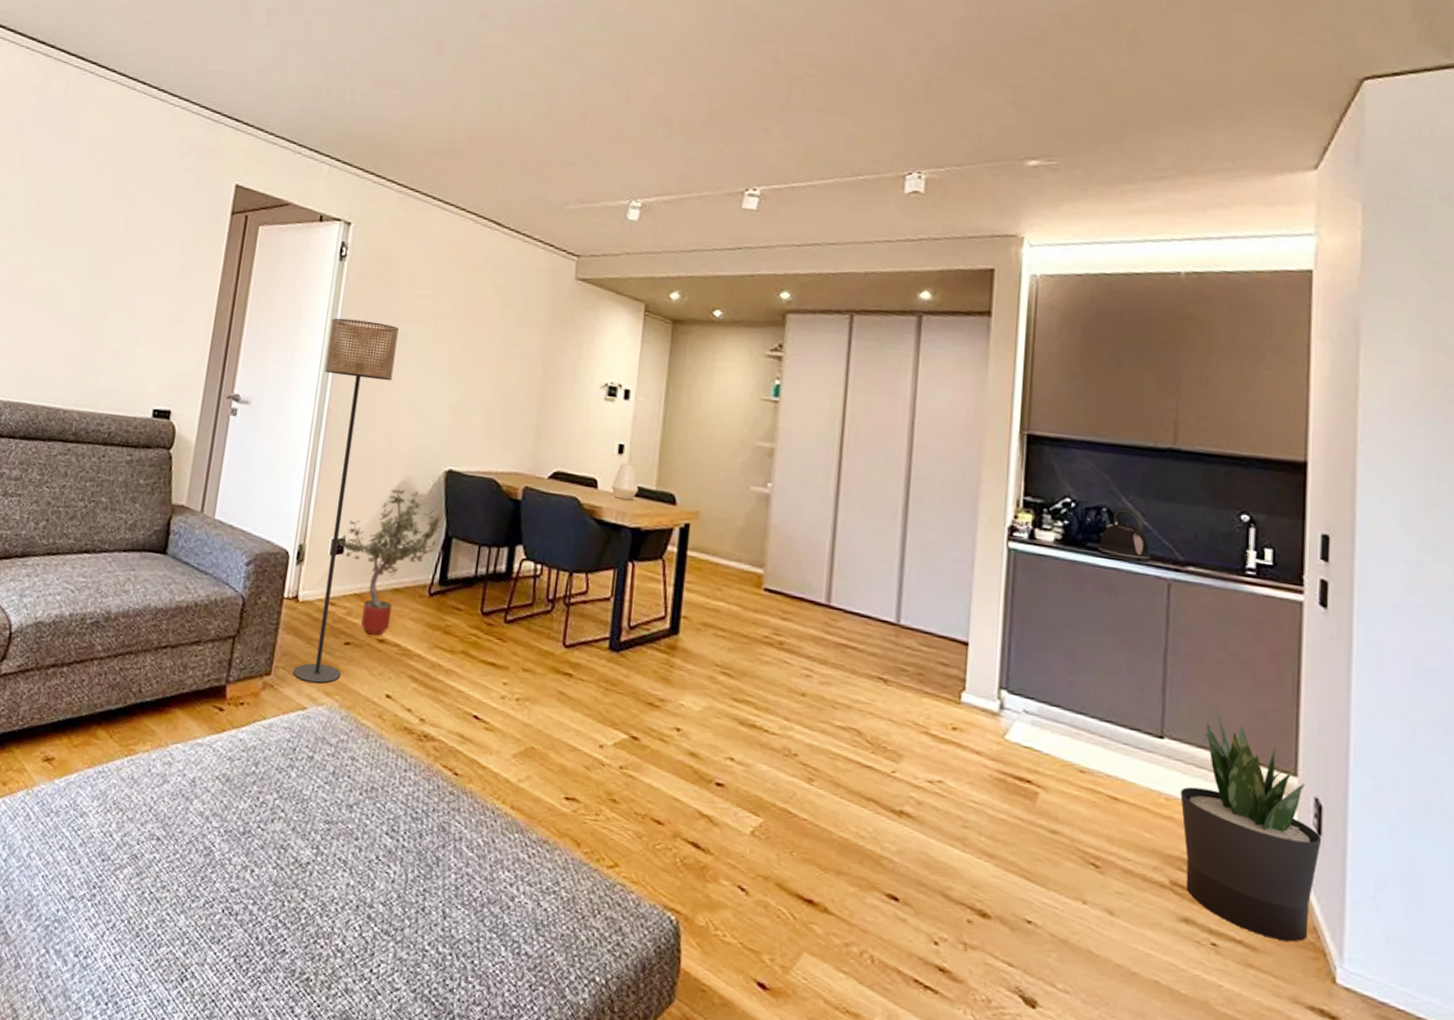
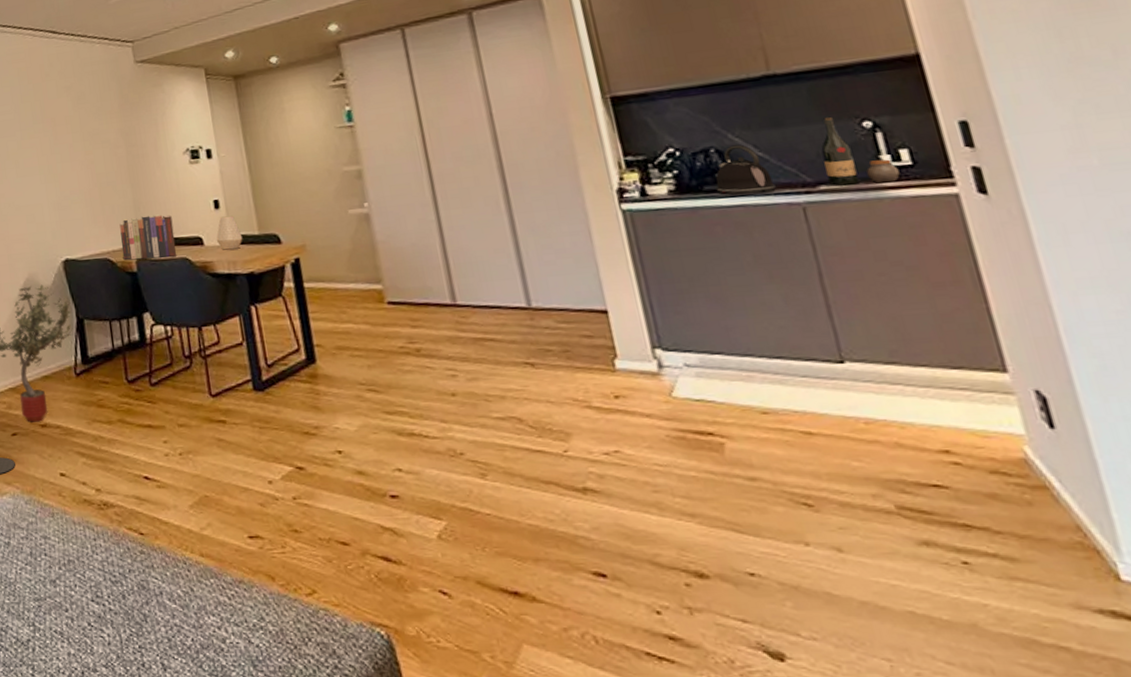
books: none [510,441,572,494] -> present [119,214,176,261]
planter: present [1180,708,1322,942] -> none [879,321,1072,546]
wine bottle: none [1196,501,1225,574] -> present [820,116,859,187]
jar: none [1231,553,1260,578] -> present [865,159,901,184]

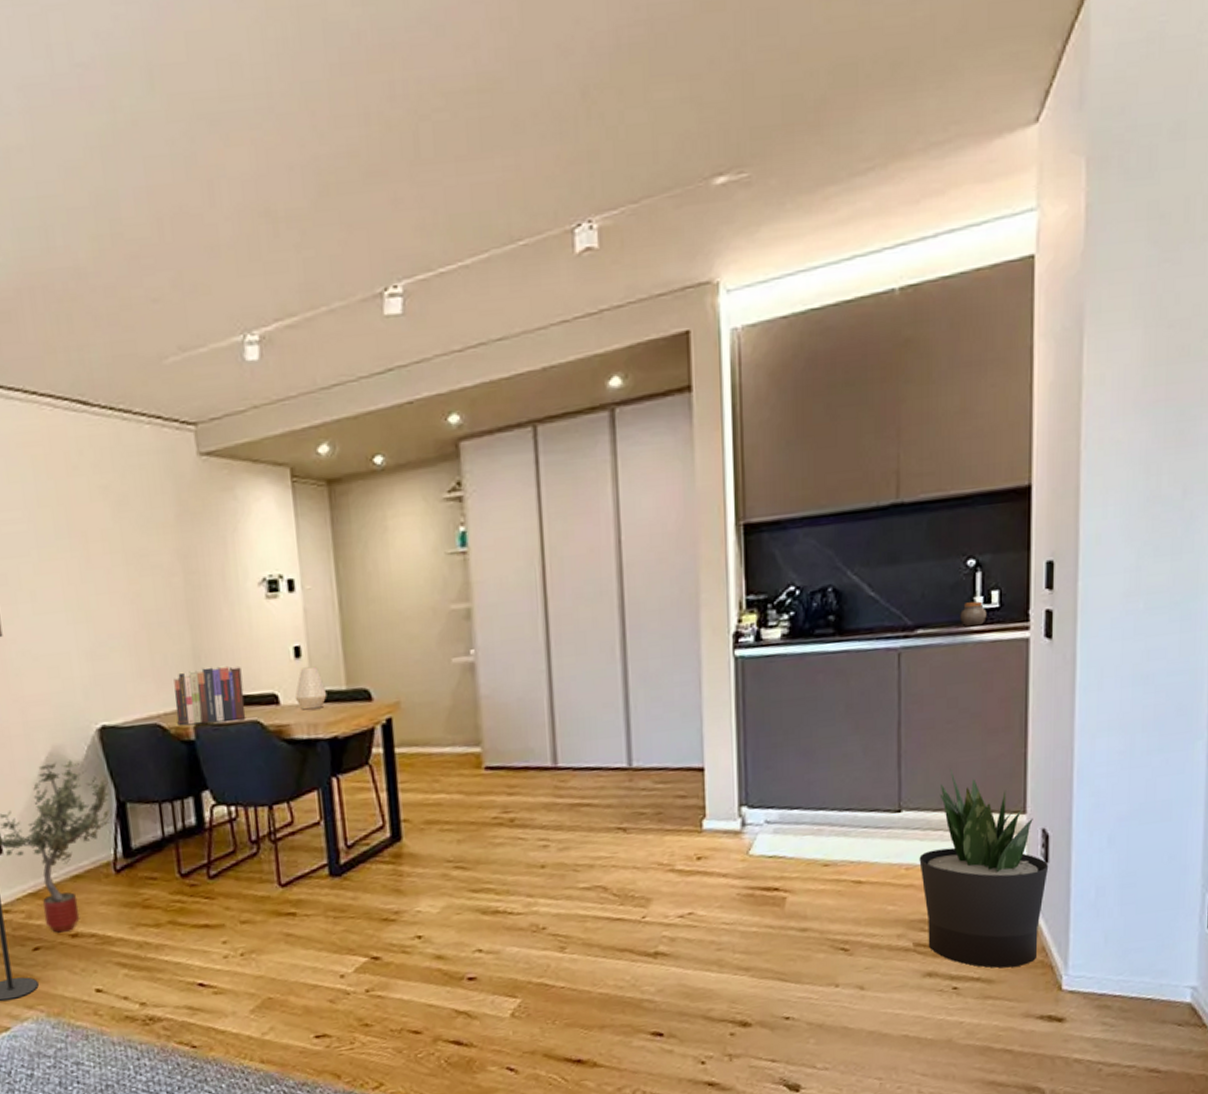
kettle: present [715,144,776,196] -> none [825,583,879,641]
wine bottle: present [820,116,859,187] -> none [925,553,952,631]
planter: none [879,321,1072,546] -> present [919,768,1049,968]

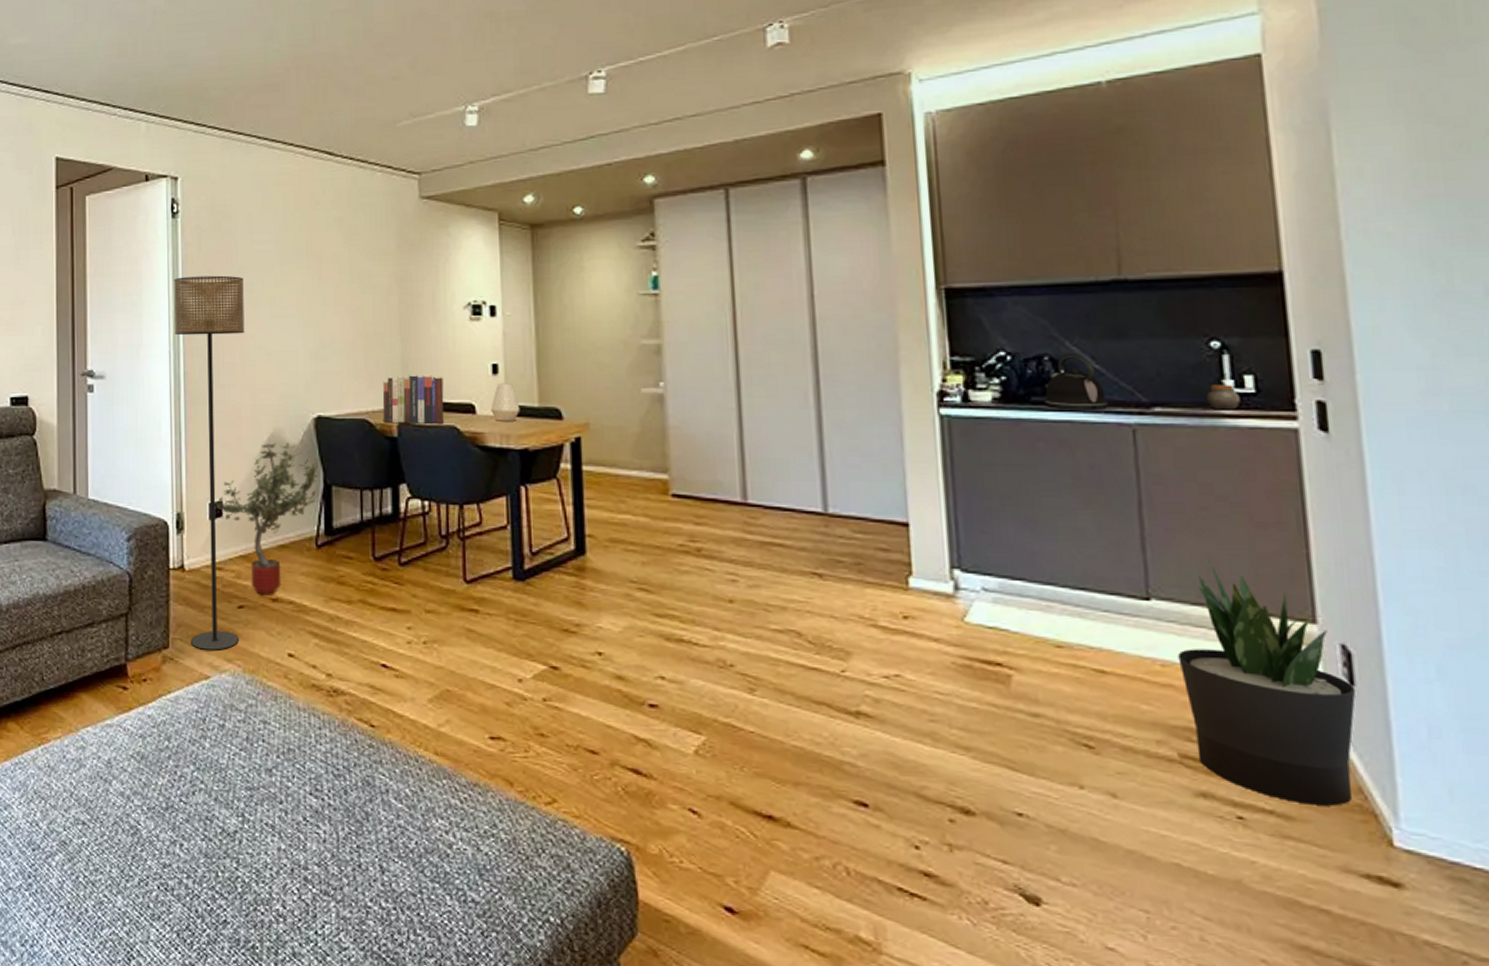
kettle: none [825,583,879,641] -> present [1043,354,1108,410]

